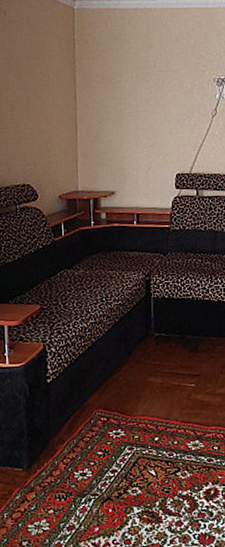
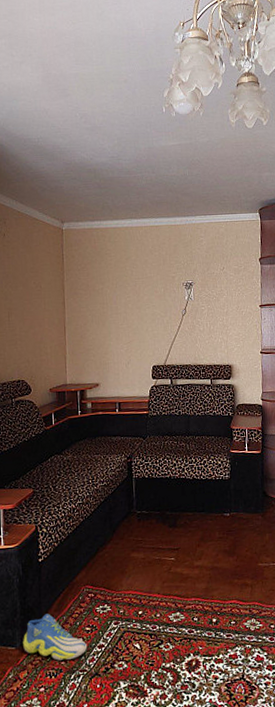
sneaker: none [30,436,100,484] -> present [23,613,88,661]

